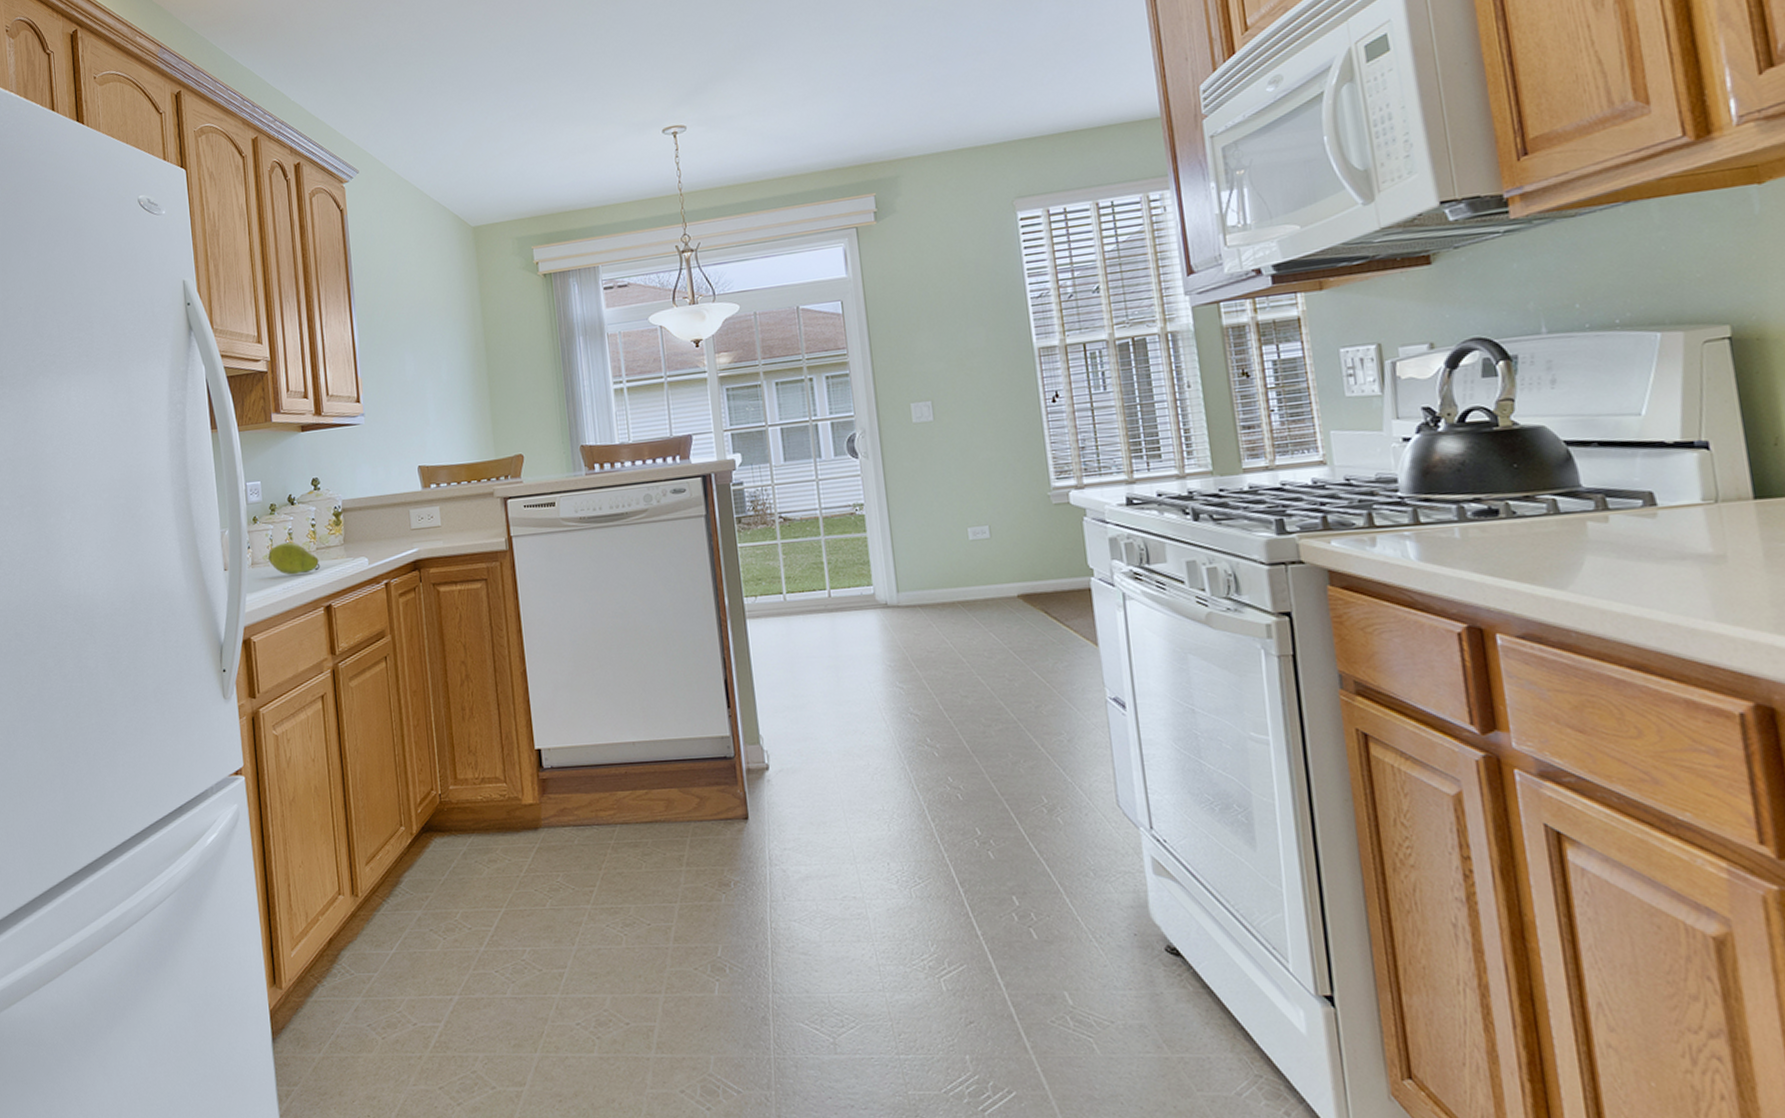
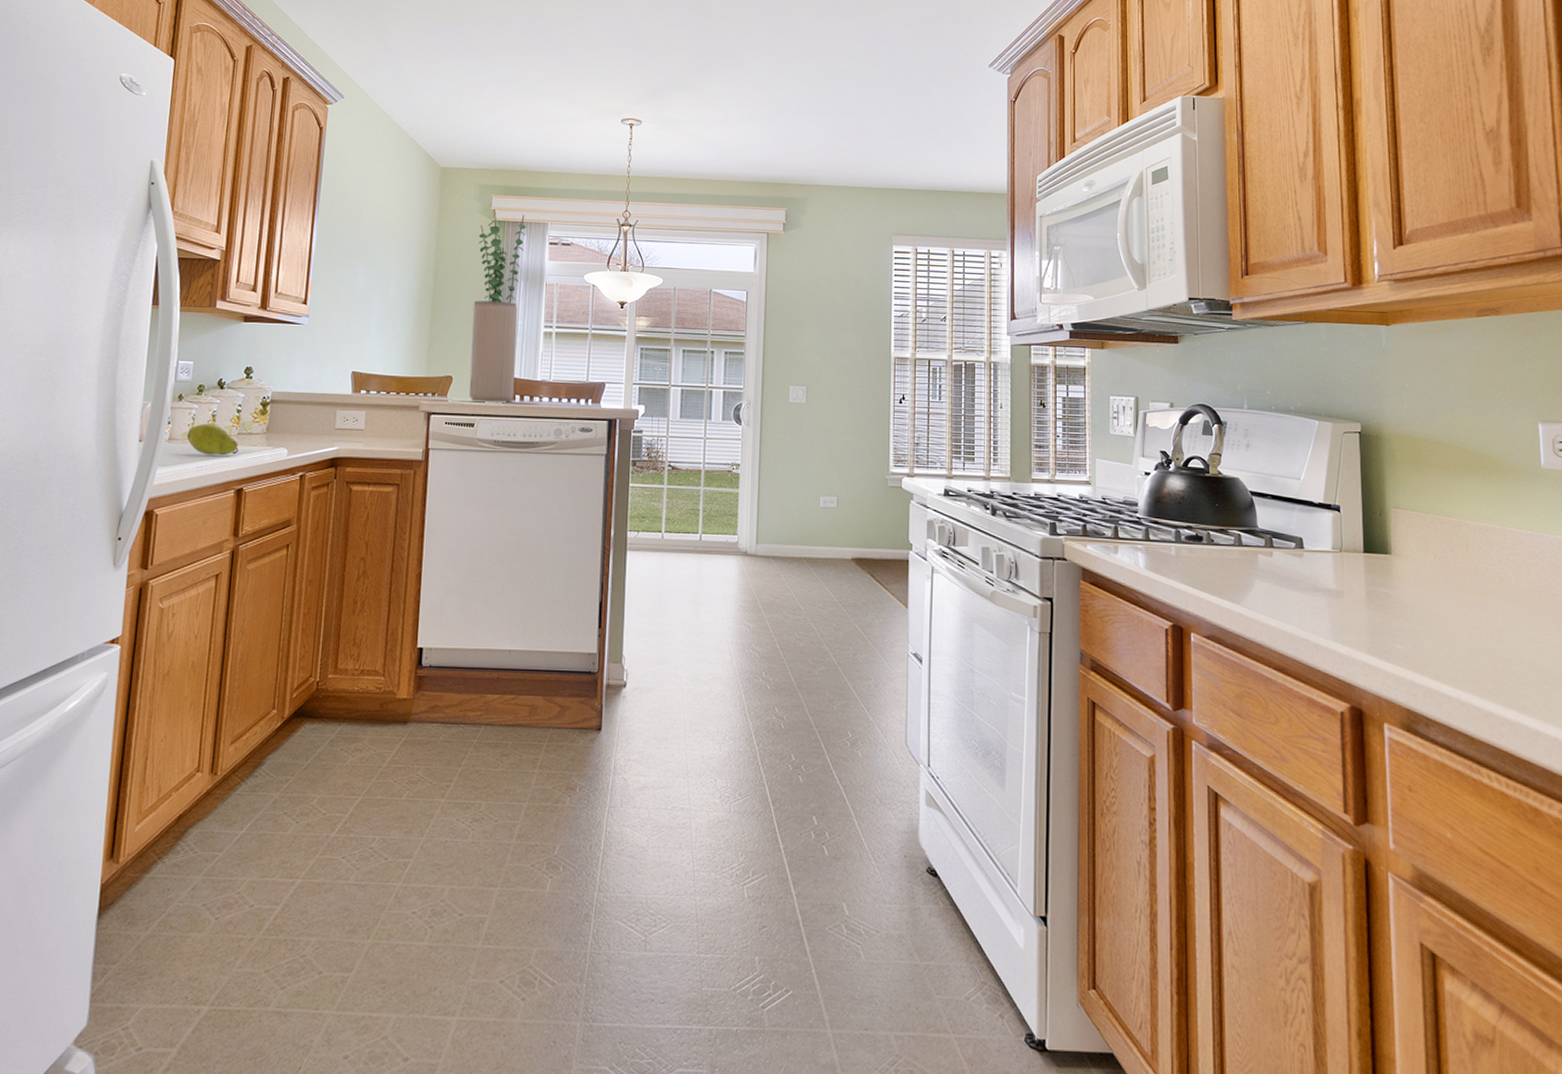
vase: none [525,261,593,478] -> present [469,212,526,403]

